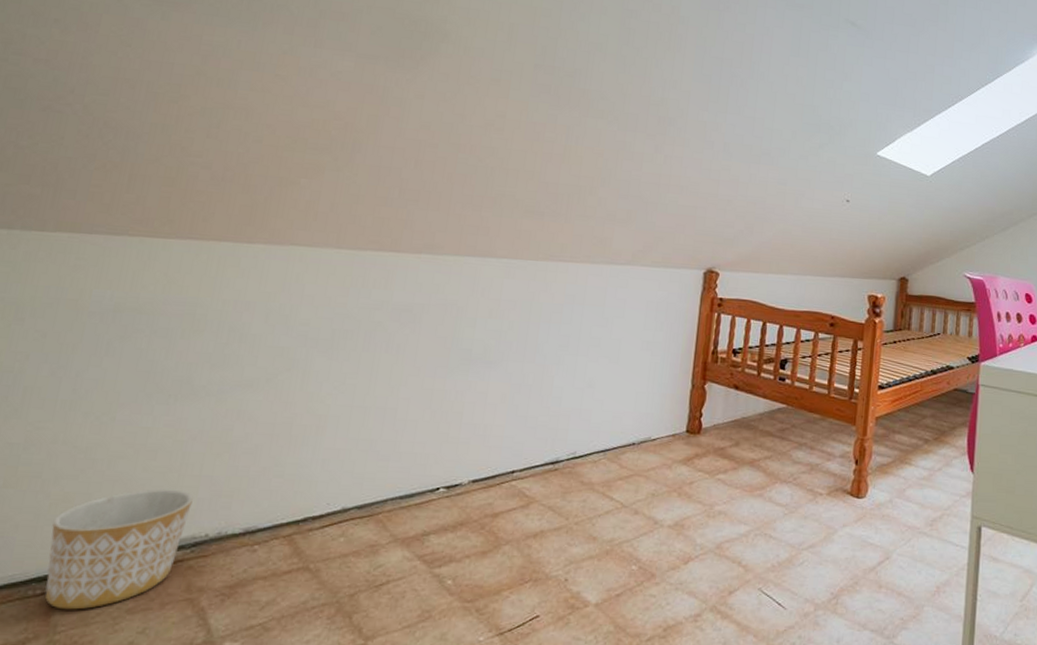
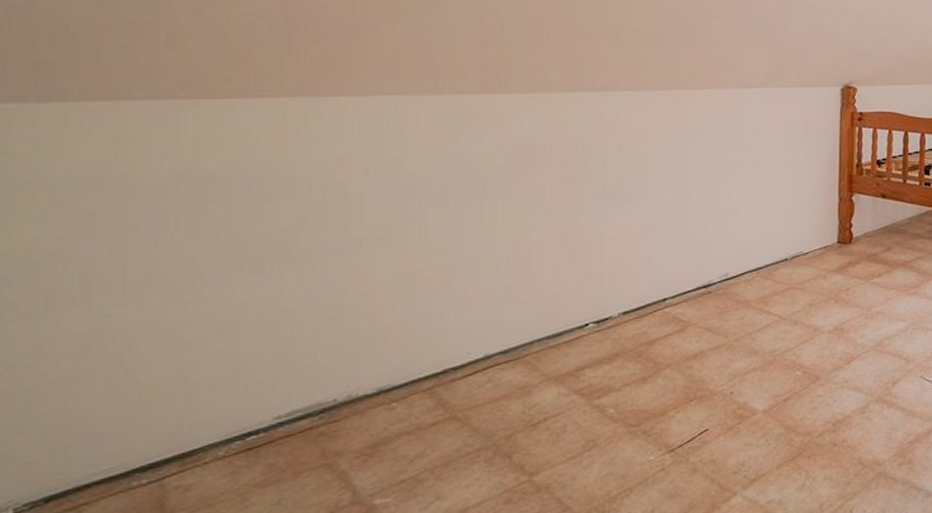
planter: present [45,489,193,610] -> none [147,359,312,495]

